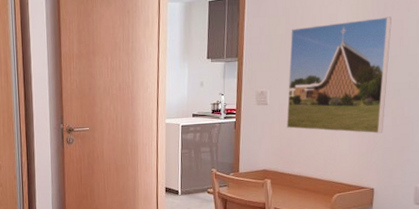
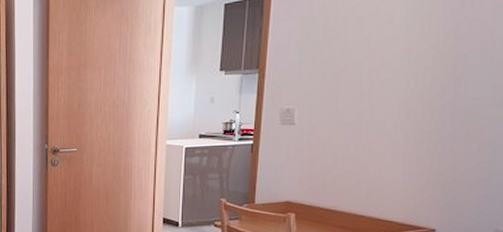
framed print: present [286,16,392,134] -> none [319,15,470,162]

